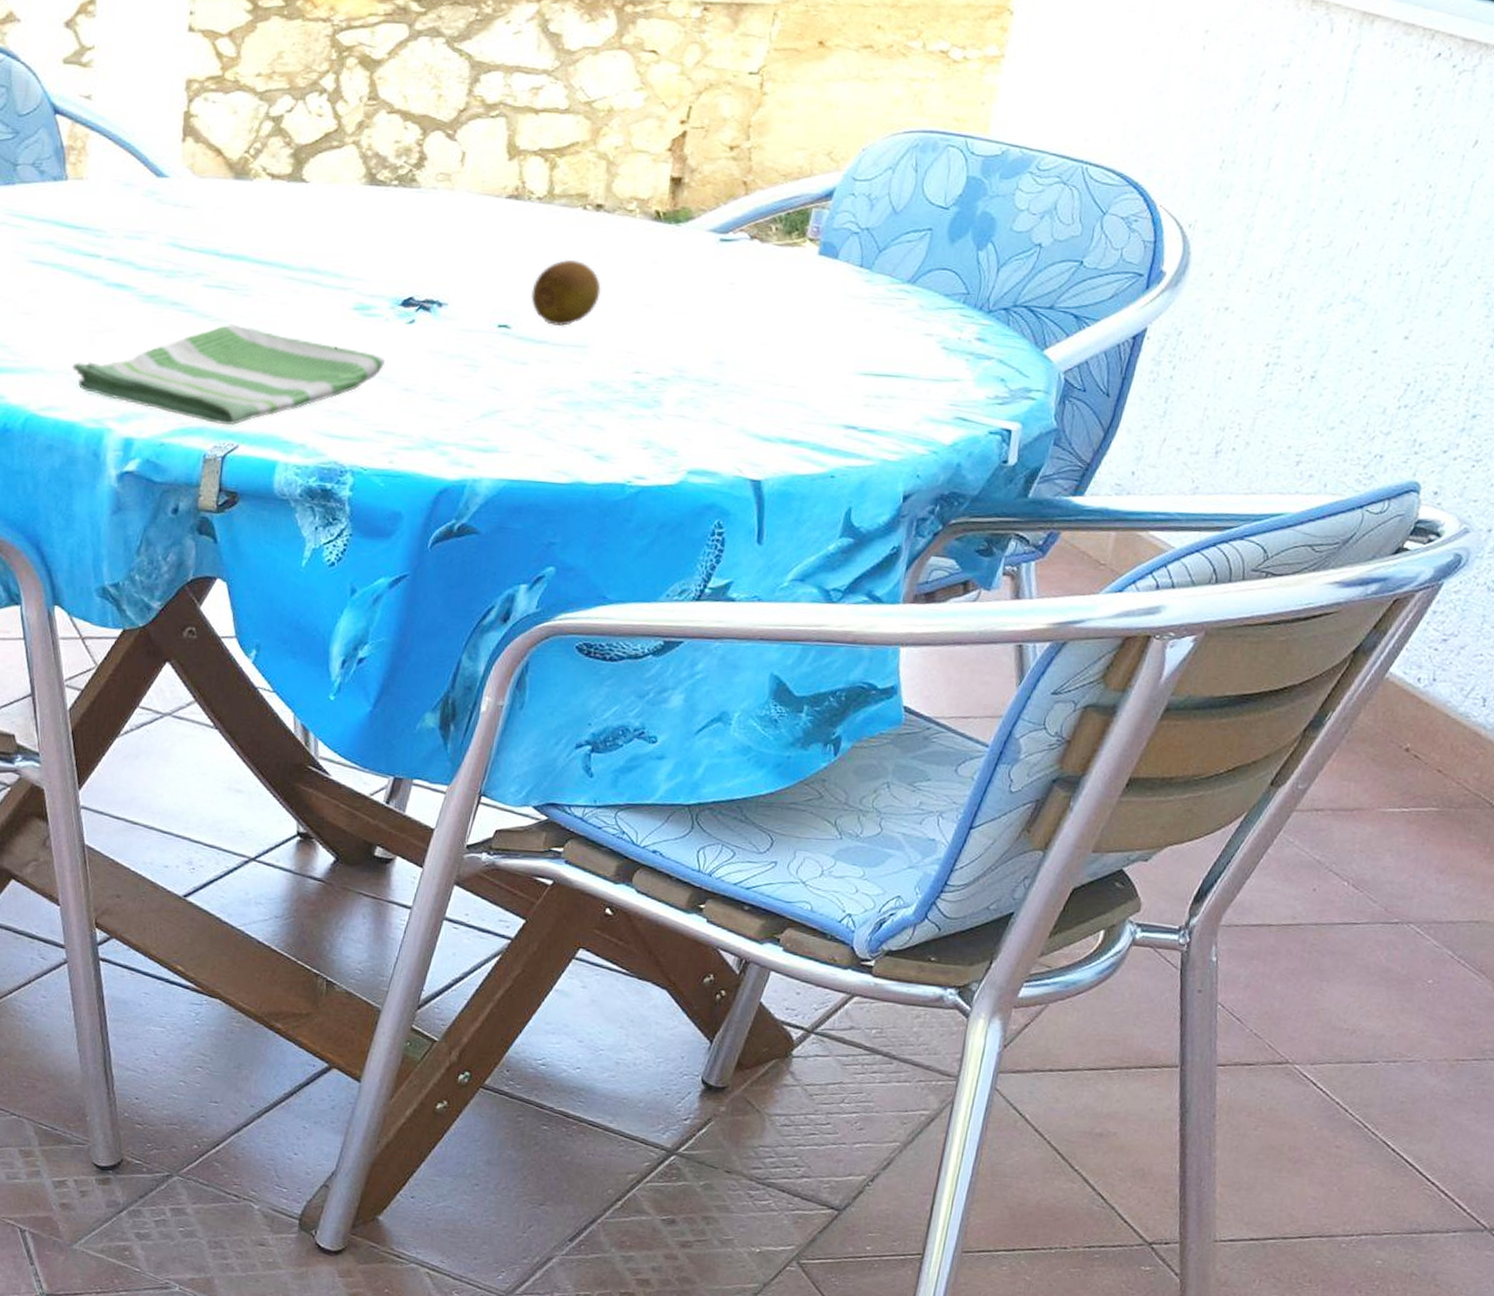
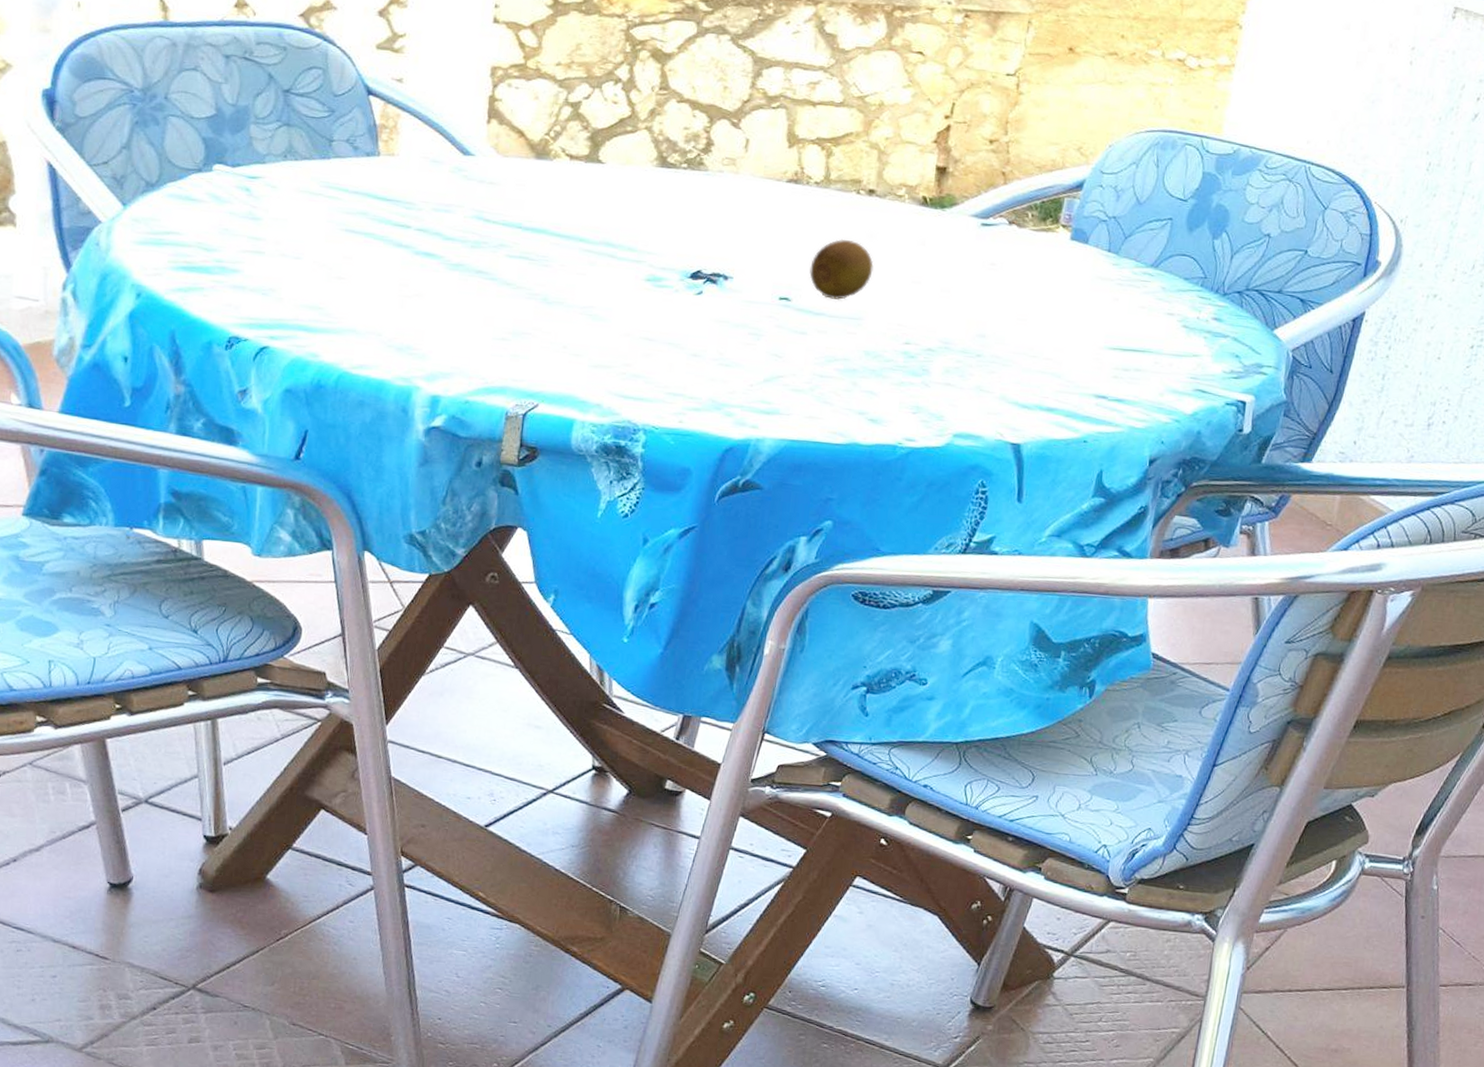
dish towel: present [72,324,386,425] -> none [383,291,676,385]

